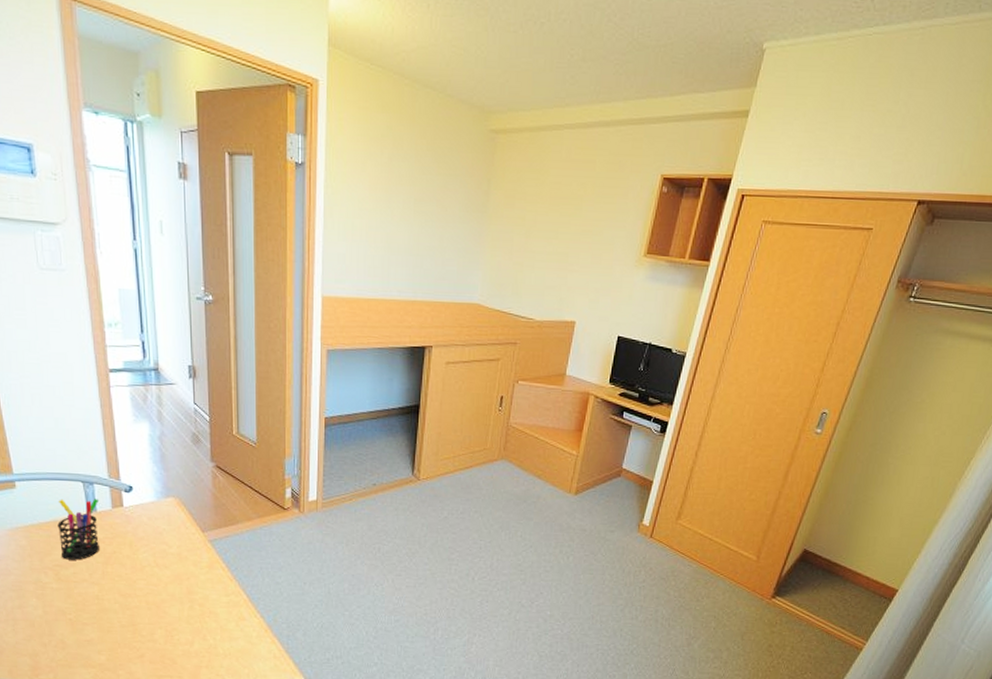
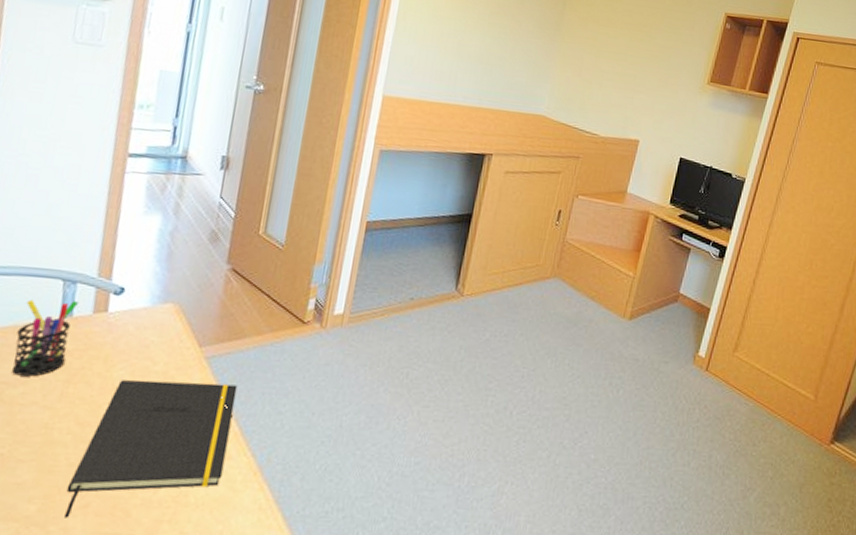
notepad: none [124,560,241,665] -> present [64,379,238,518]

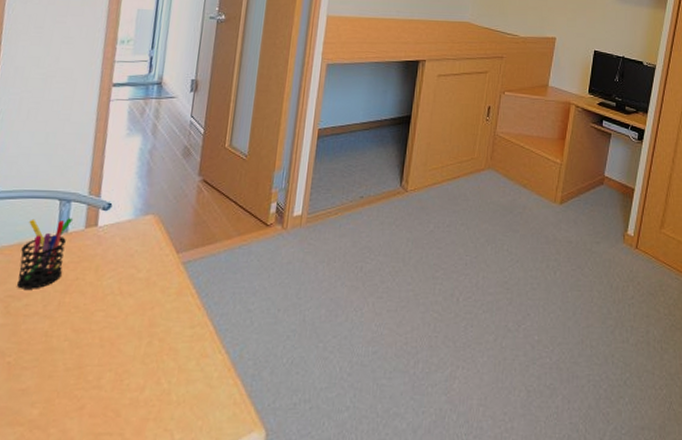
notepad: present [64,379,238,518] -> none [63,286,211,420]

